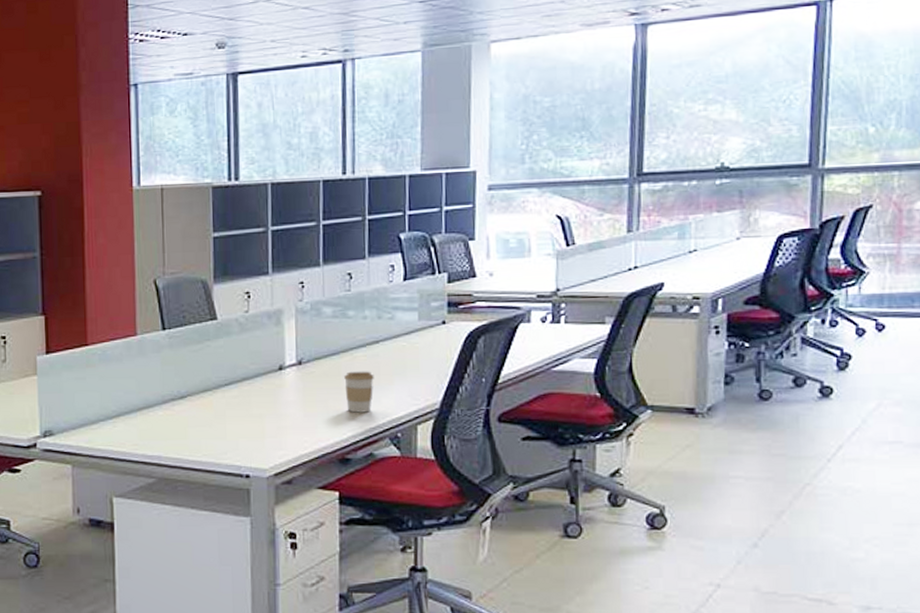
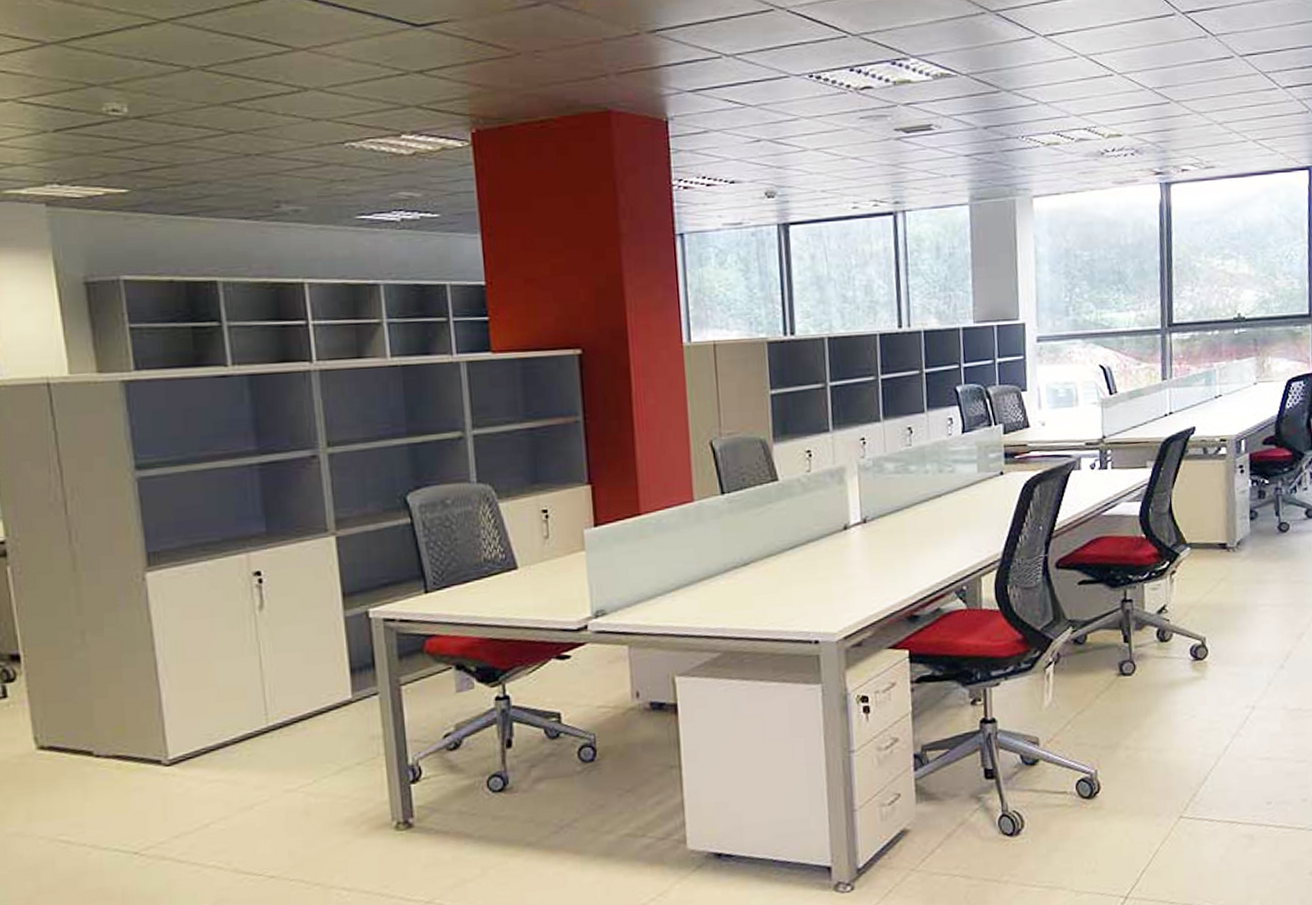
coffee cup: present [344,371,374,413] -> none [909,525,938,569]

